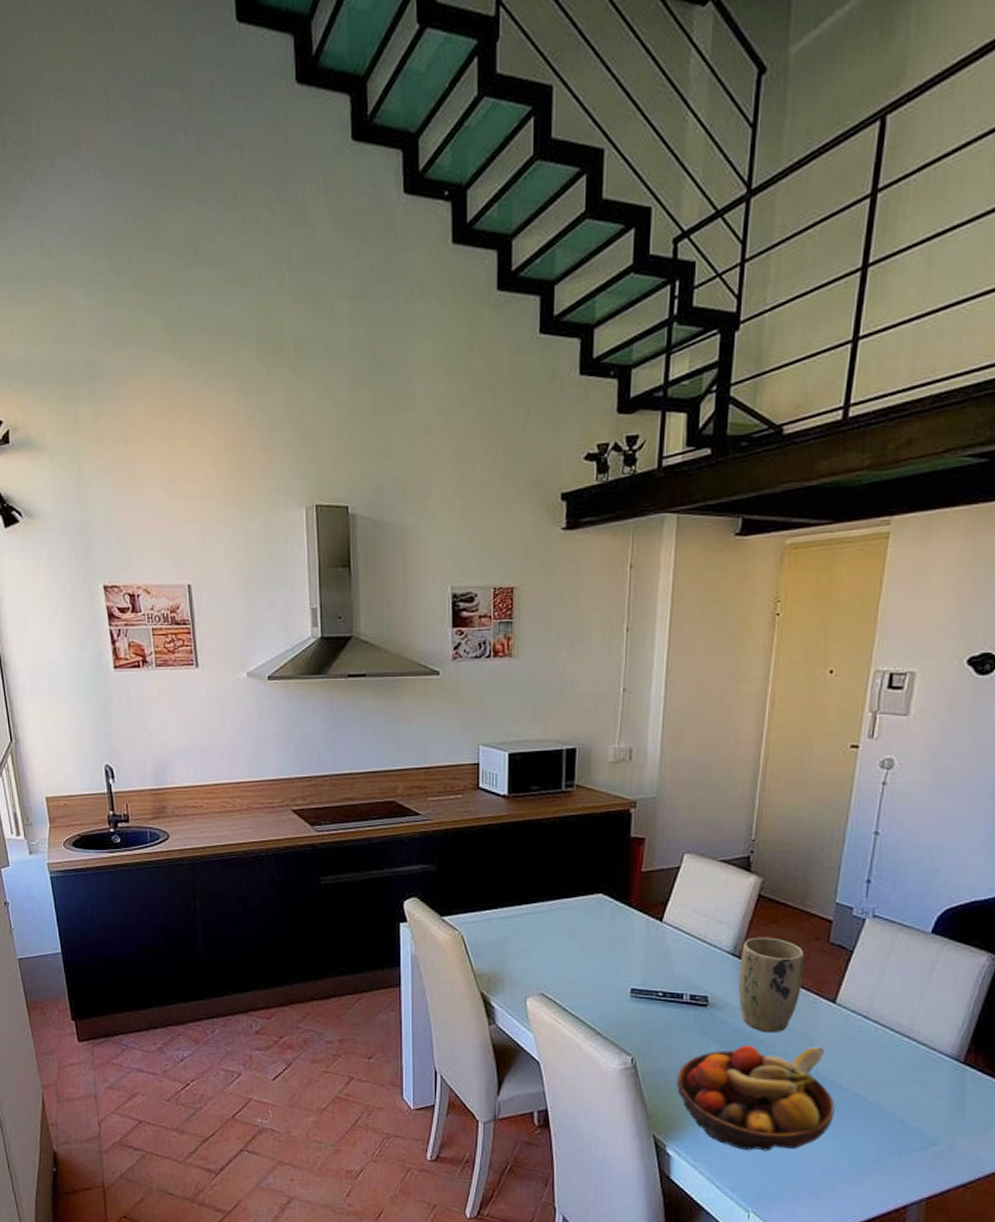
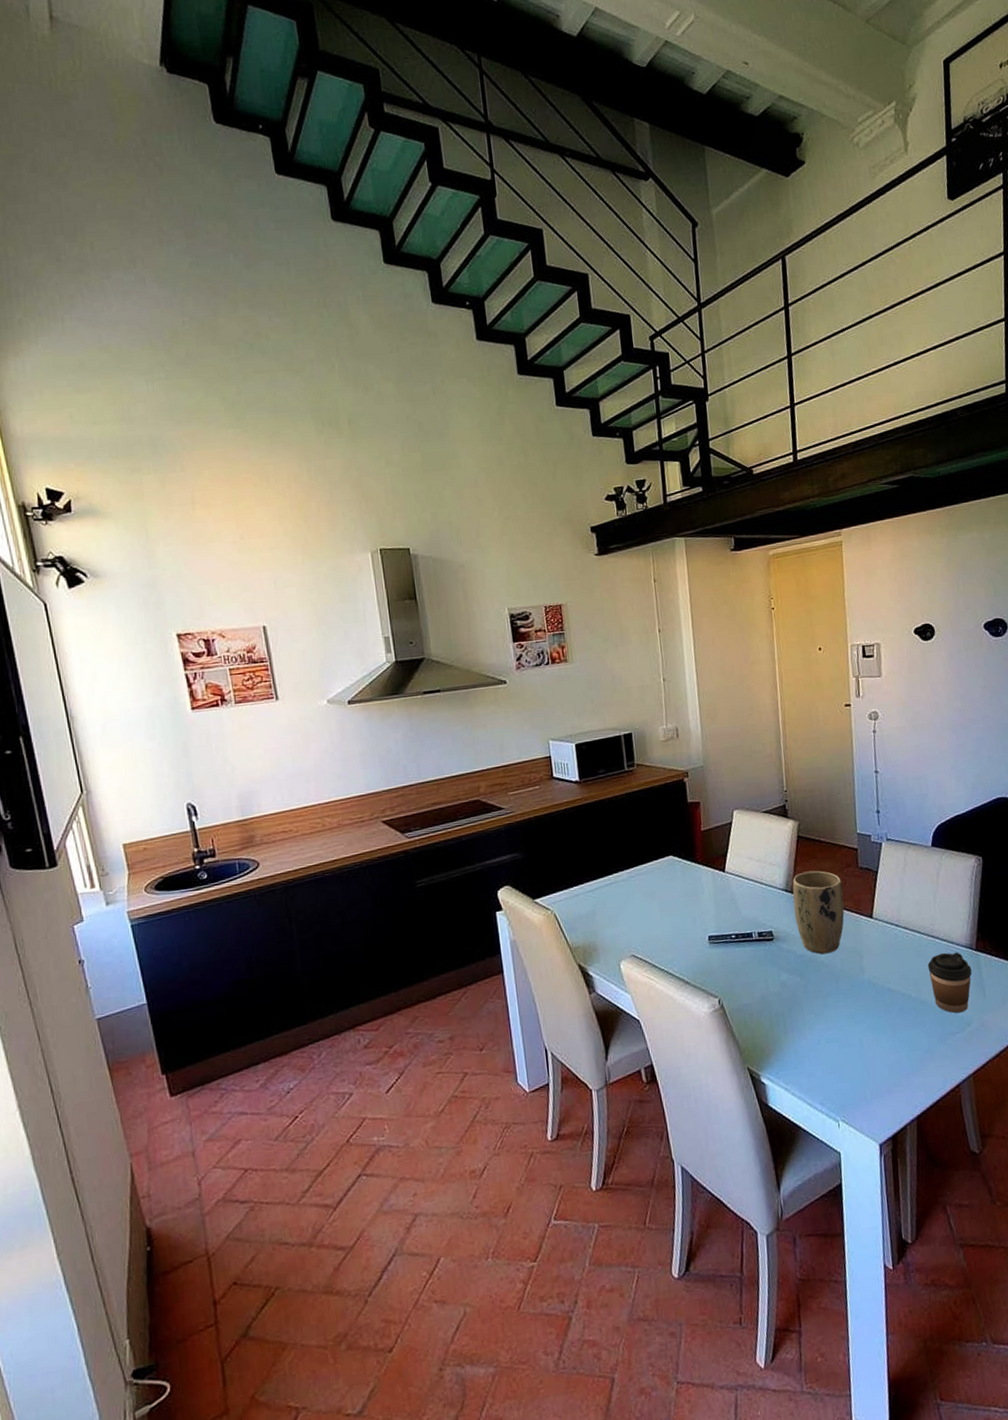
fruit bowl: present [677,1045,835,1151] -> none [759,958,890,1064]
coffee cup: none [895,1059,953,1130] -> present [927,952,972,1013]

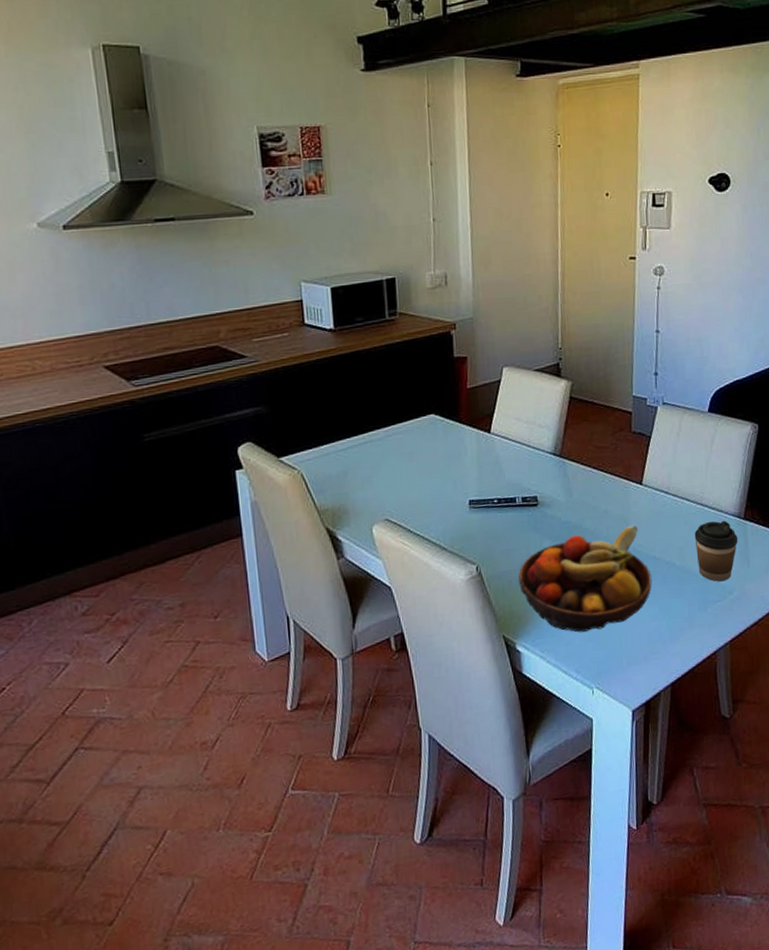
fruit bowl: none [759,958,890,1064] -> present [519,525,652,632]
plant pot: present [792,870,845,955] -> none [561,433,614,521]

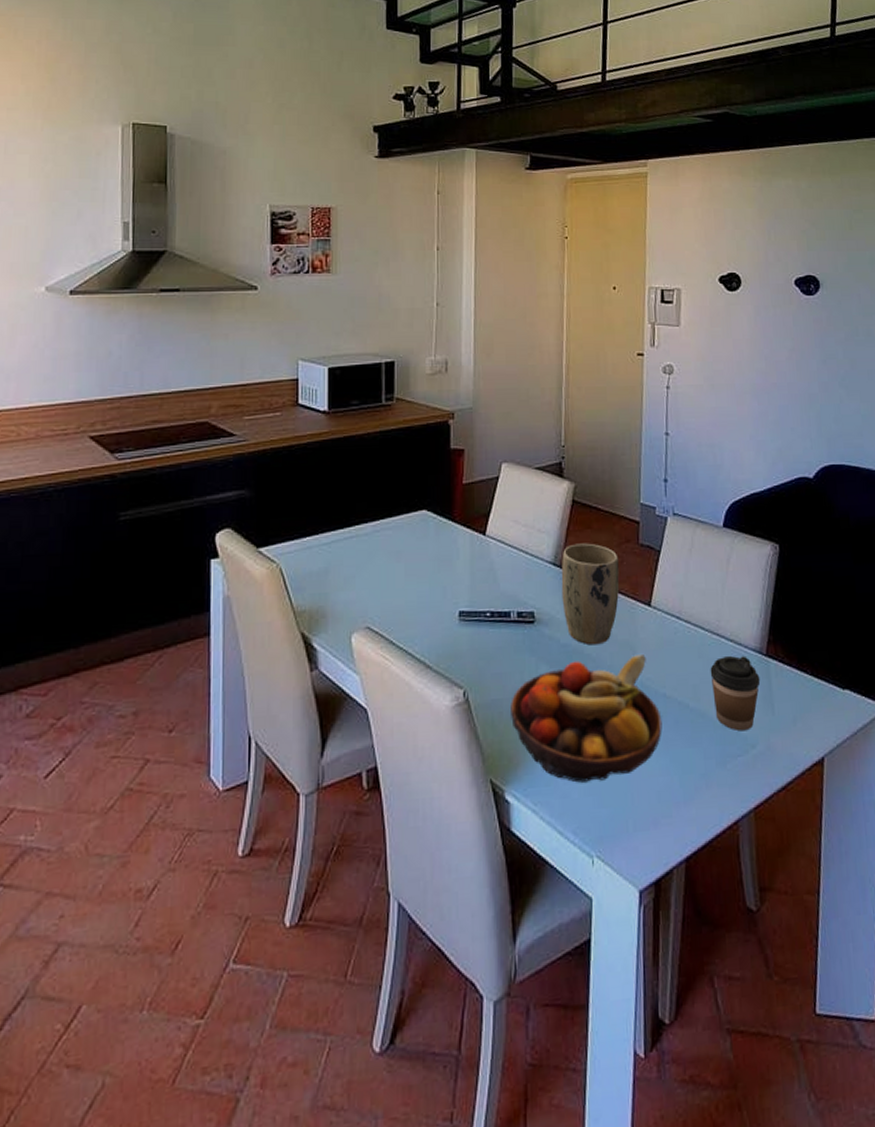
plant pot: none [561,433,614,521] -> present [561,543,620,646]

